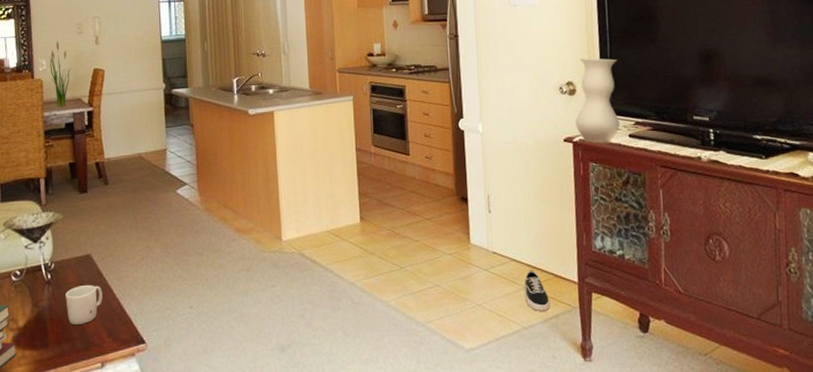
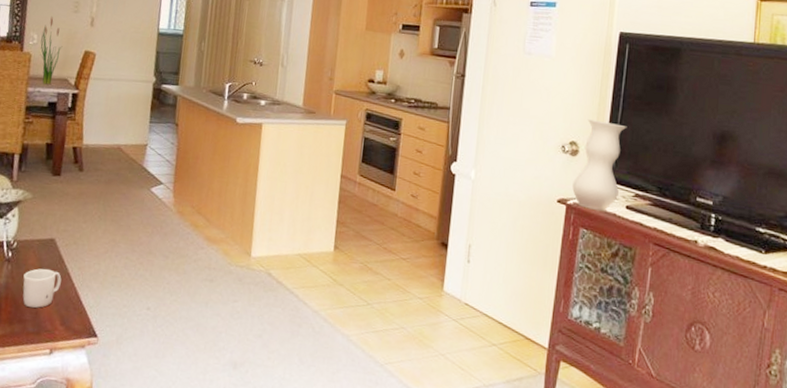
shoe: present [524,270,550,311] -> none [491,328,515,372]

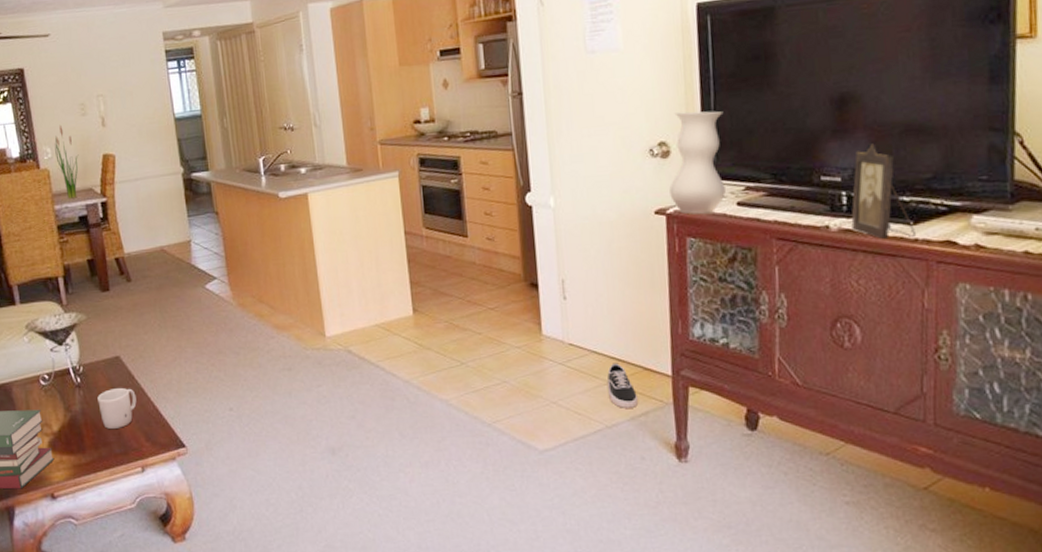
shoe: none [491,328,515,372] -> present [606,363,638,408]
photo frame: none [715,178,766,265] -> present [851,143,917,240]

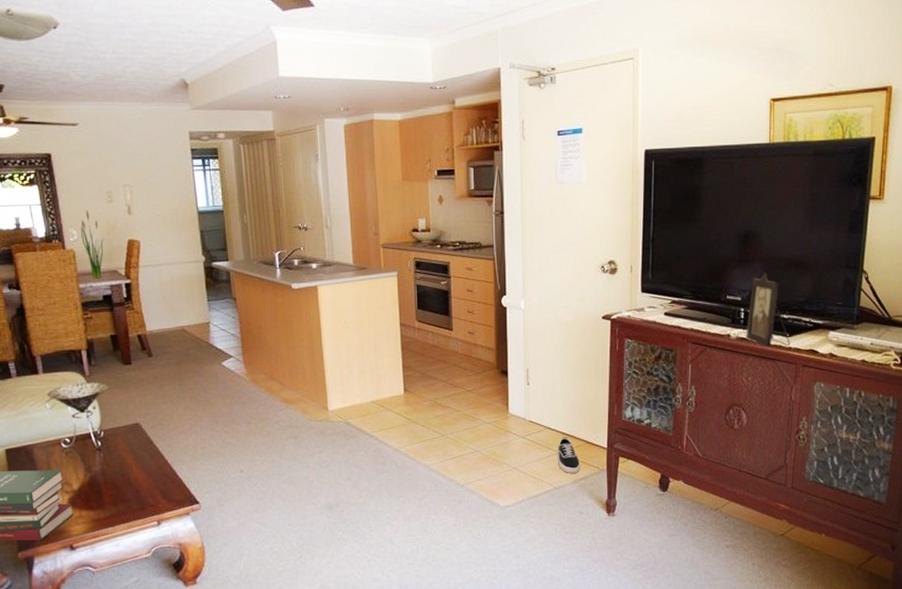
mug: present [97,387,137,429] -> none [117,451,154,487]
vase: present [669,111,726,215] -> none [615,237,659,322]

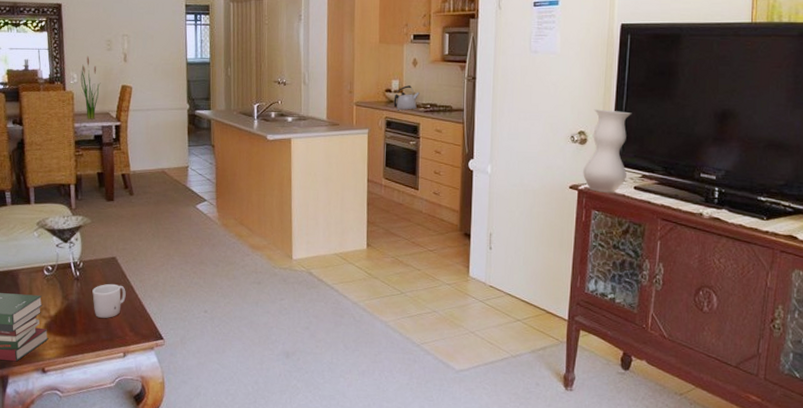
mug: none [117,451,154,487] -> present [92,283,126,318]
kettle: none [421,224,448,251] -> present [393,85,420,111]
shoe: present [557,437,580,473] -> none [516,305,539,343]
vase: none [615,237,659,322] -> present [583,109,632,194]
photo frame: present [746,272,791,347] -> none [719,152,768,230]

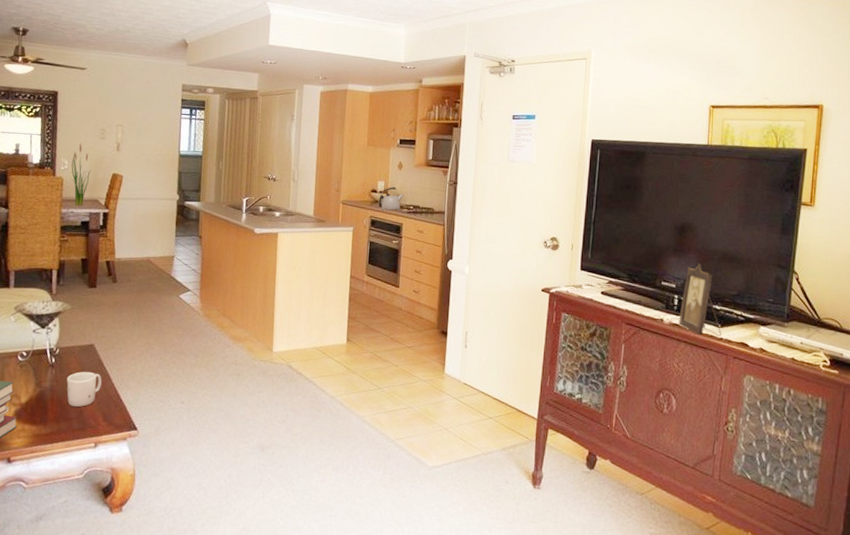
vase: present [583,109,632,194] -> none [554,217,600,298]
photo frame: none [719,152,768,230] -> present [679,263,722,337]

